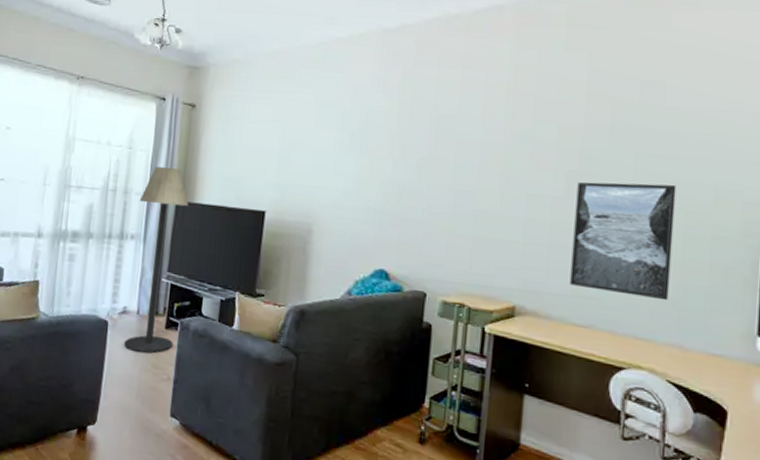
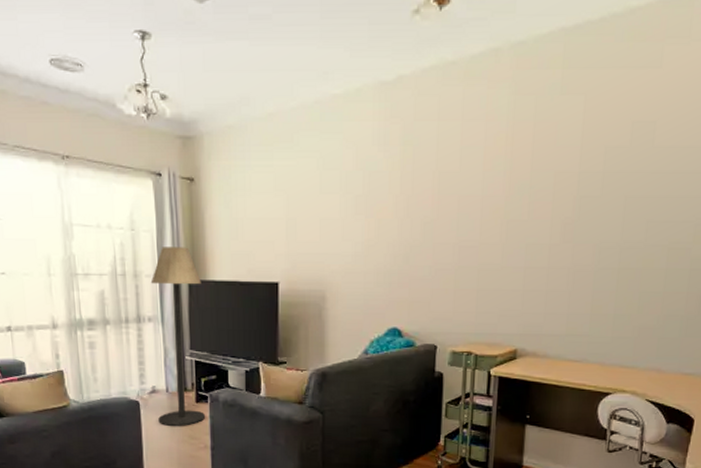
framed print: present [569,181,677,301] -> none [565,223,661,331]

